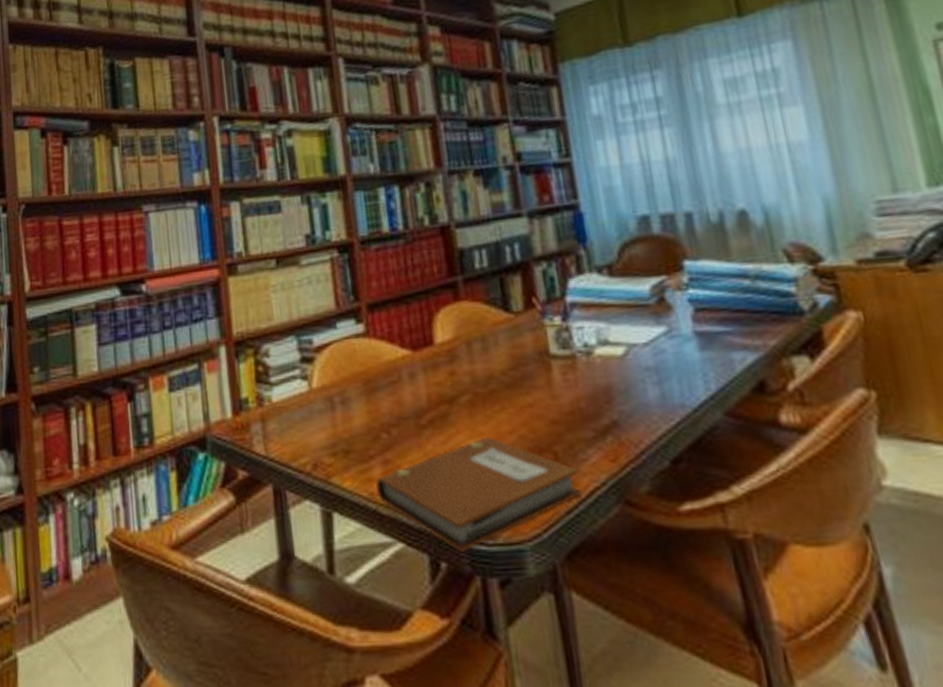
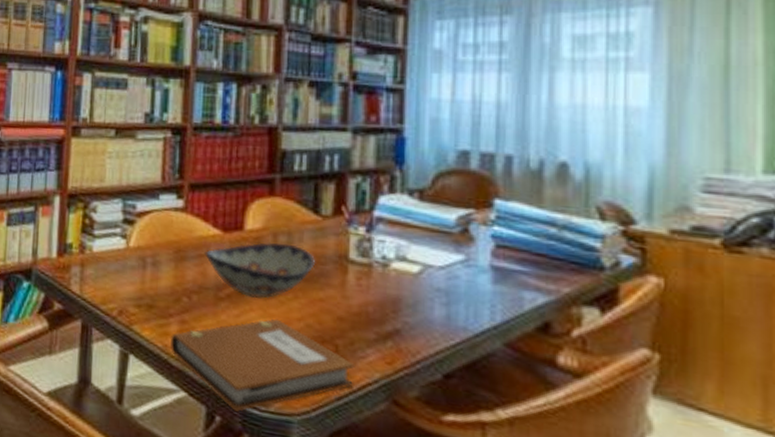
decorative bowl: none [396,350,516,418] -> present [205,242,315,299]

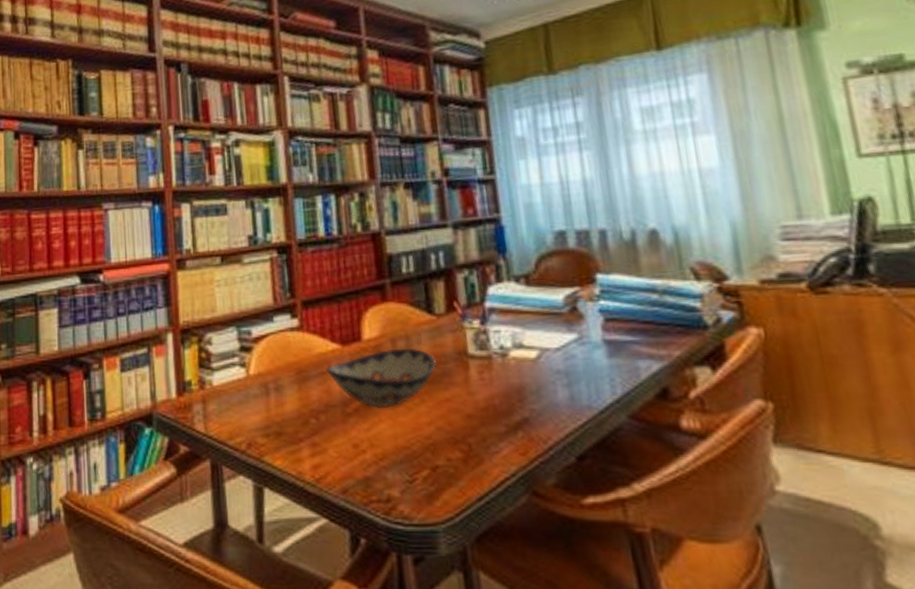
notebook: present [169,319,355,412] -> none [303,426,493,530]

